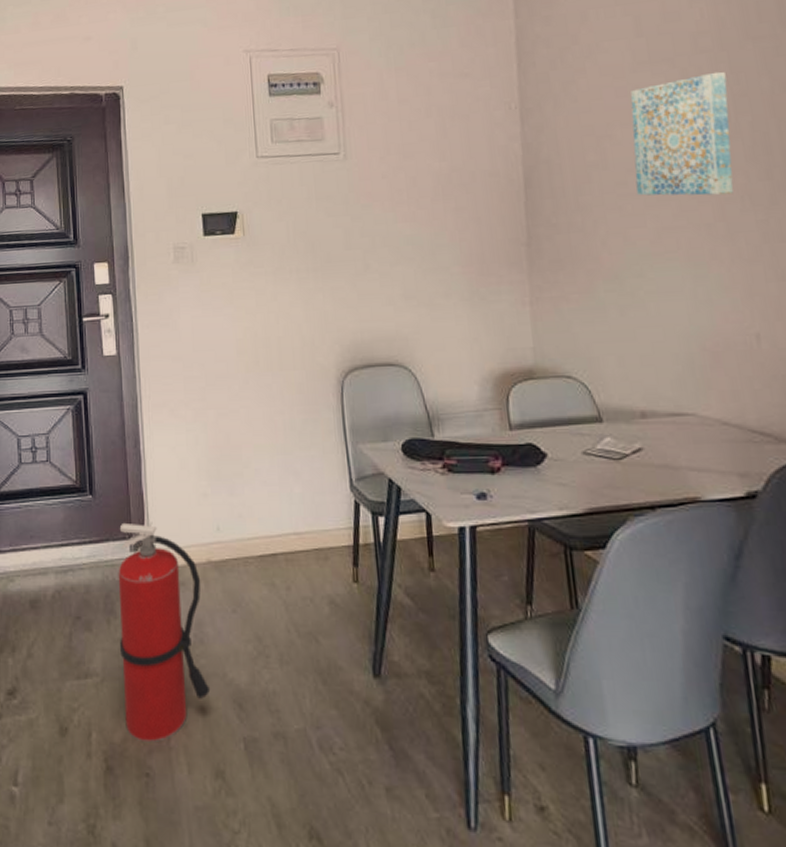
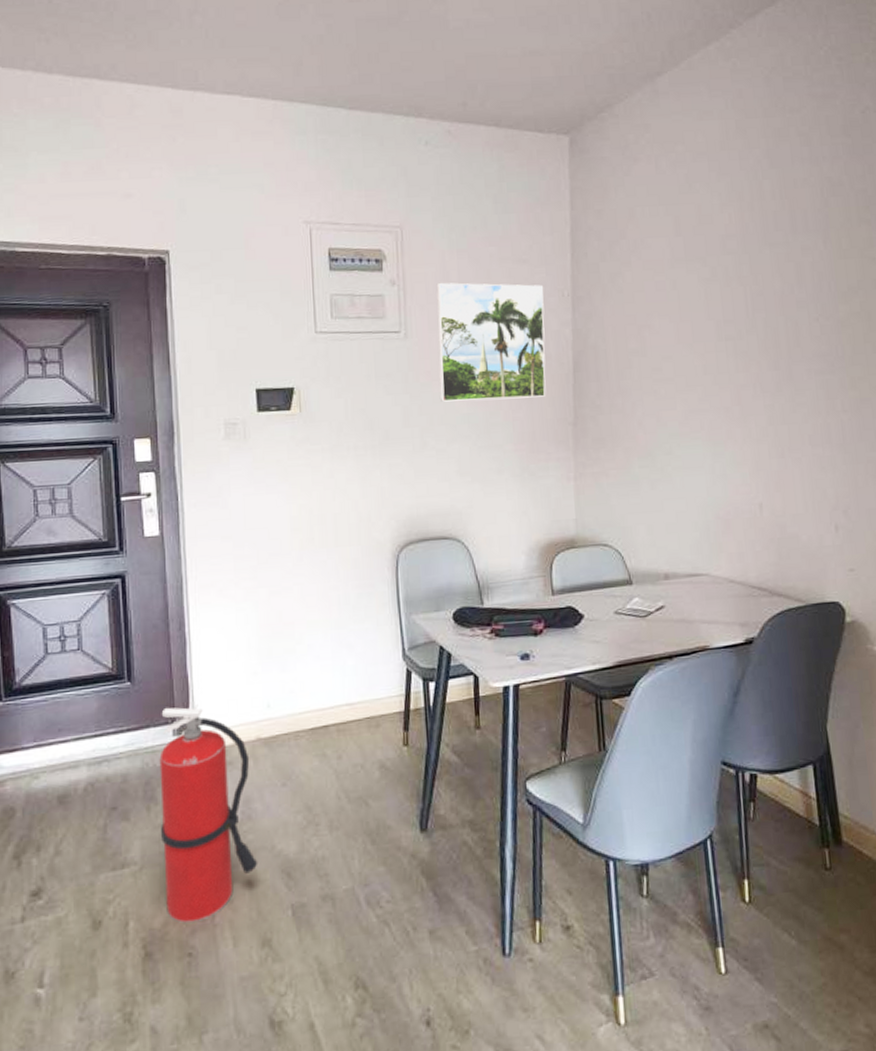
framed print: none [375,98,495,223] -> present [436,282,546,402]
wall art: present [630,71,734,196] -> none [668,272,748,383]

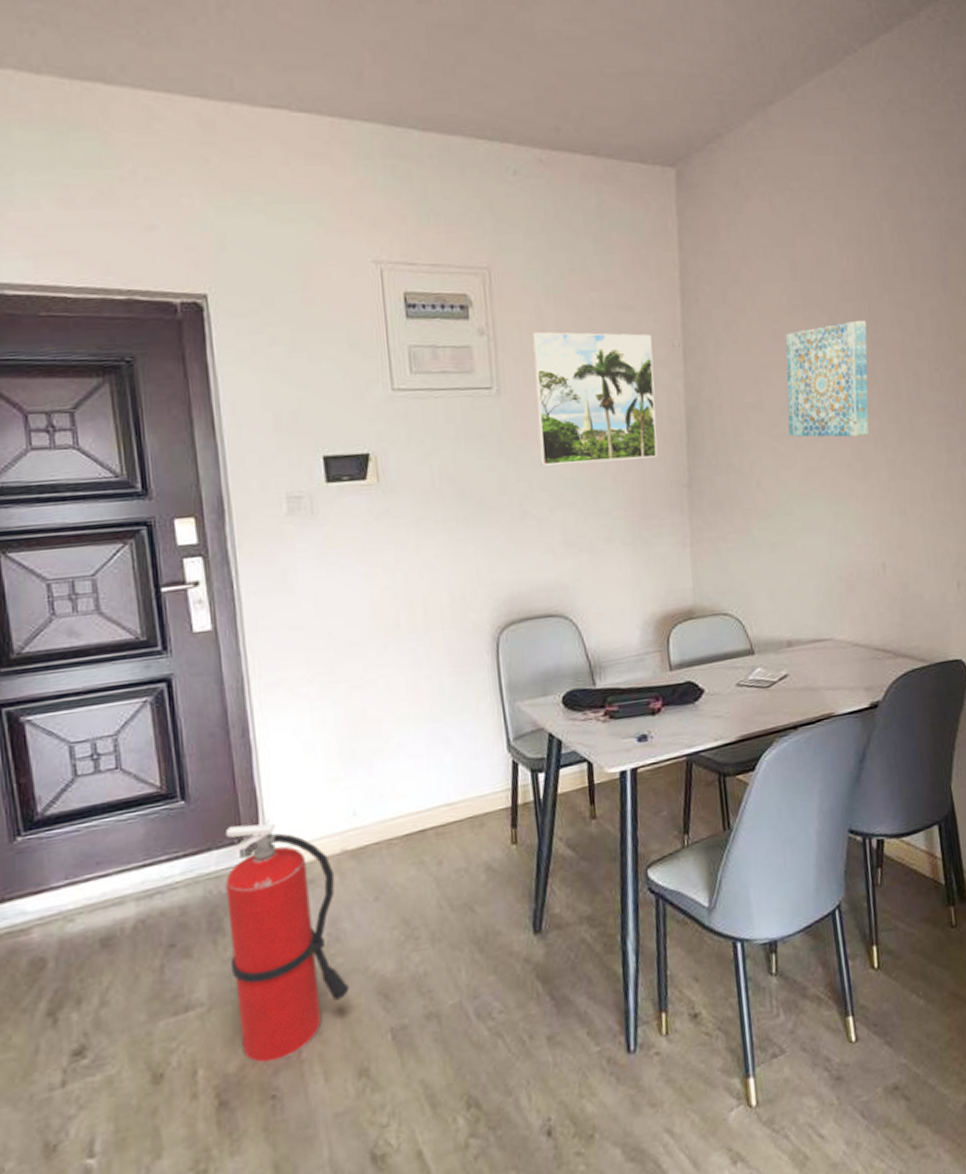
wall art: none [668,272,748,383] -> present [785,320,869,437]

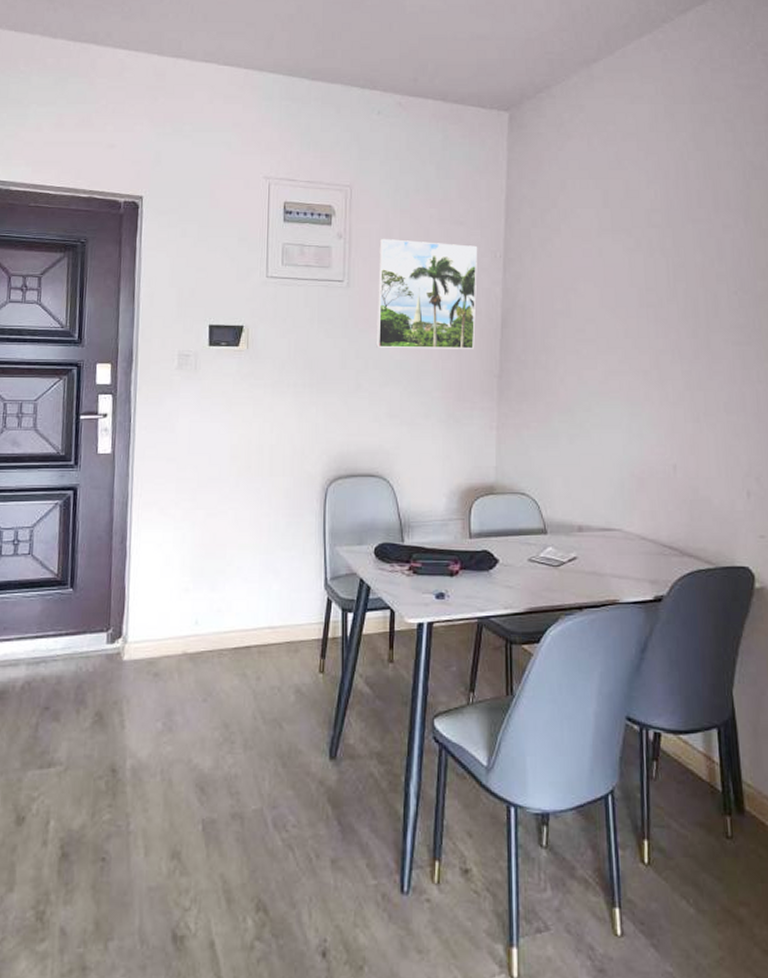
fire extinguisher: present [224,819,350,1064] -> none [86,615,175,827]
wall art: present [785,320,869,437] -> none [592,244,670,348]

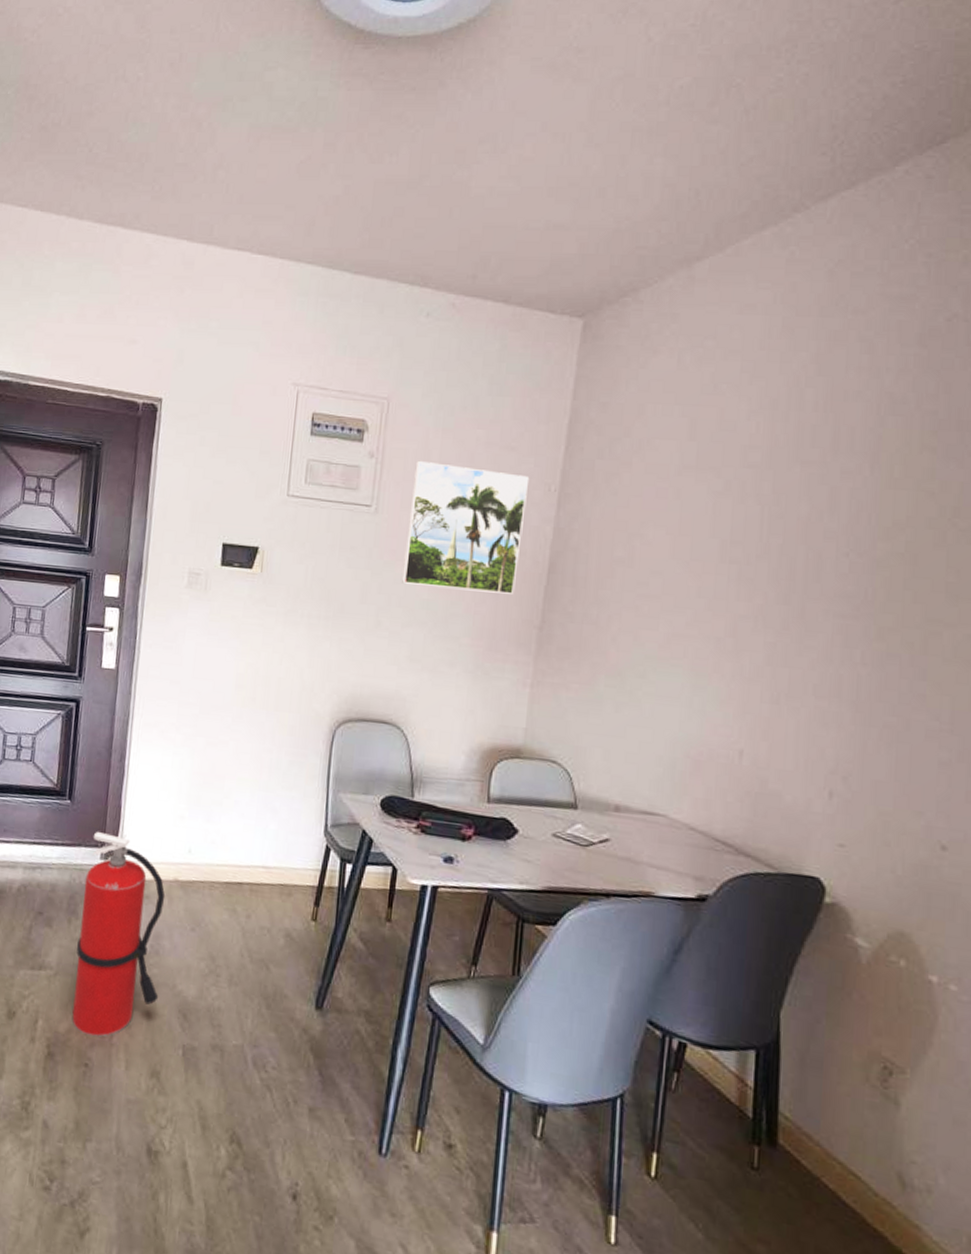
fire extinguisher: none [86,615,175,827] -> present [72,831,166,1037]

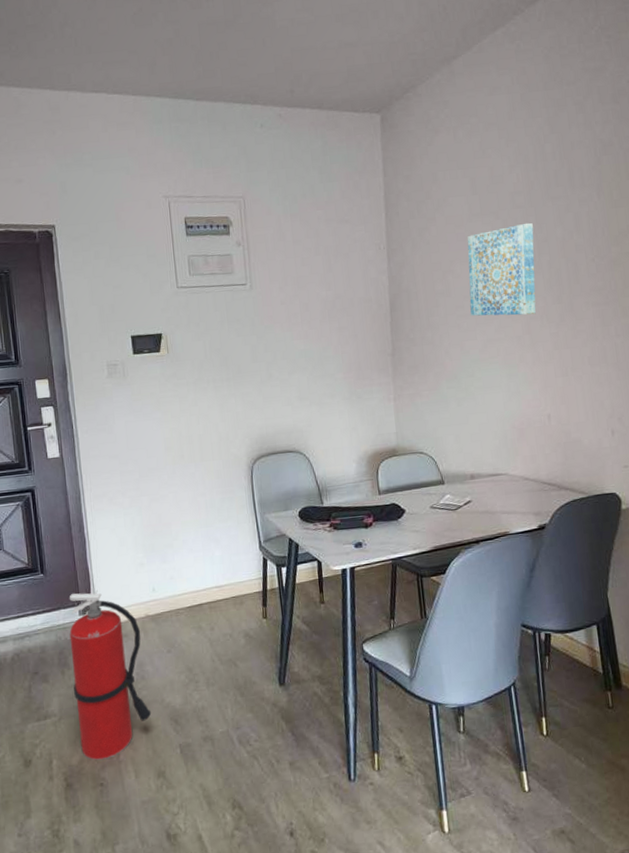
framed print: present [402,460,530,594] -> none [274,240,368,341]
wall art: none [656,489,767,613] -> present [467,223,536,316]

